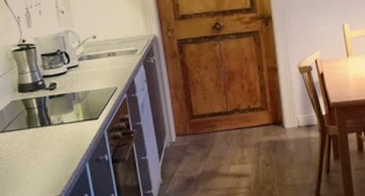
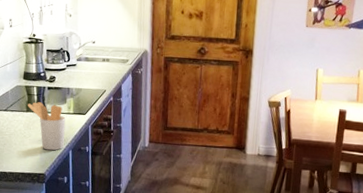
utensil holder: none [28,114,78,168] -> present [28,102,66,151]

